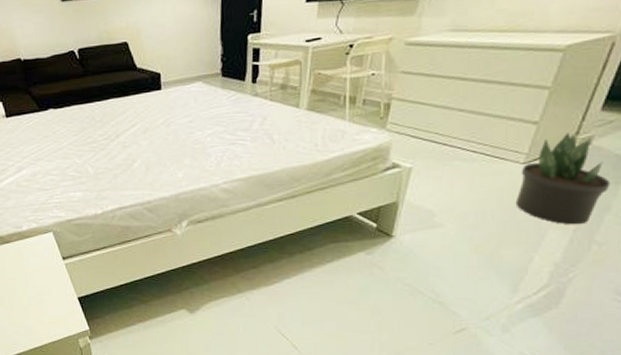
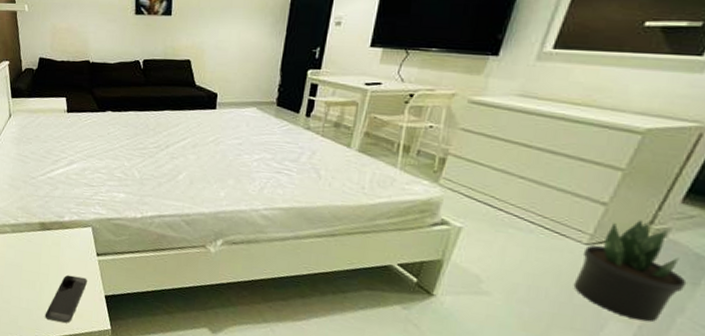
smartphone: none [19,284,57,332] -> present [45,275,87,323]

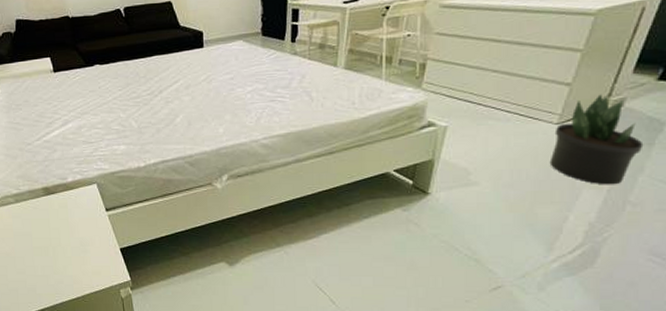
smartphone: present [45,275,87,323] -> none [62,235,100,282]

